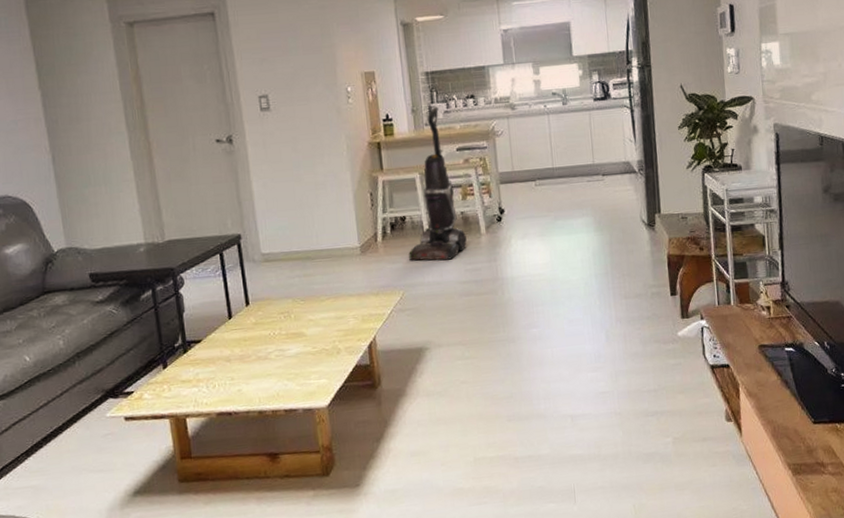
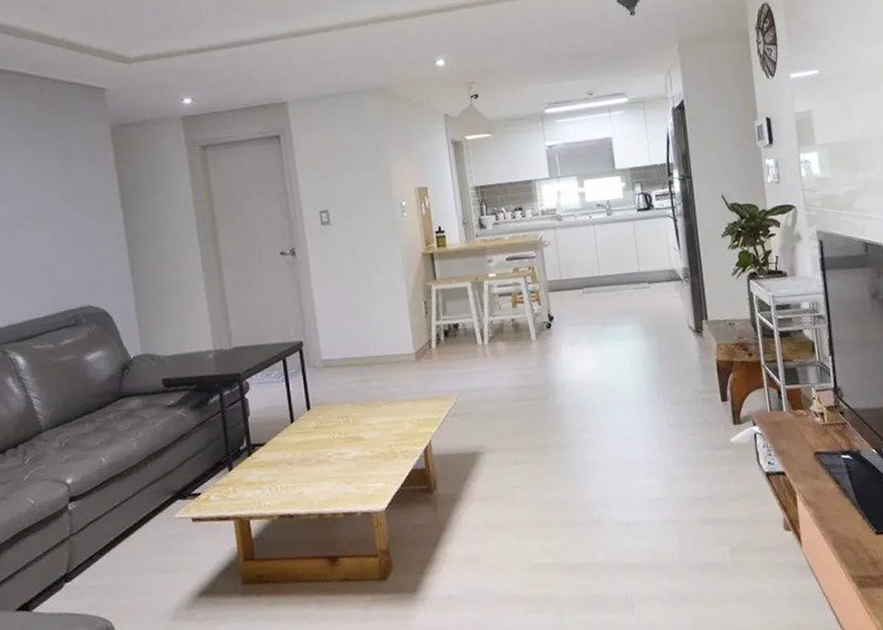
vacuum cleaner: present [409,106,467,261] -> none [462,219,518,367]

